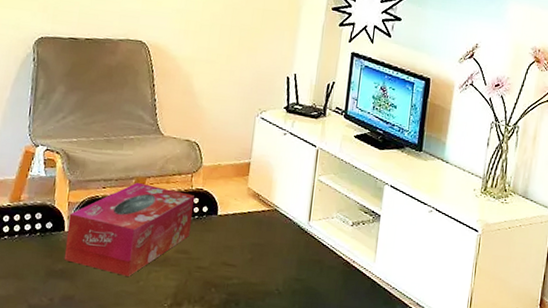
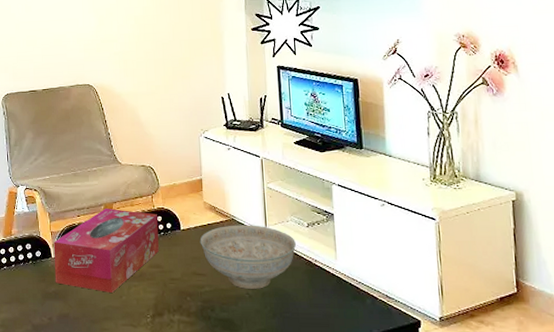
decorative bowl: none [236,215,337,286] -> present [200,225,296,289]

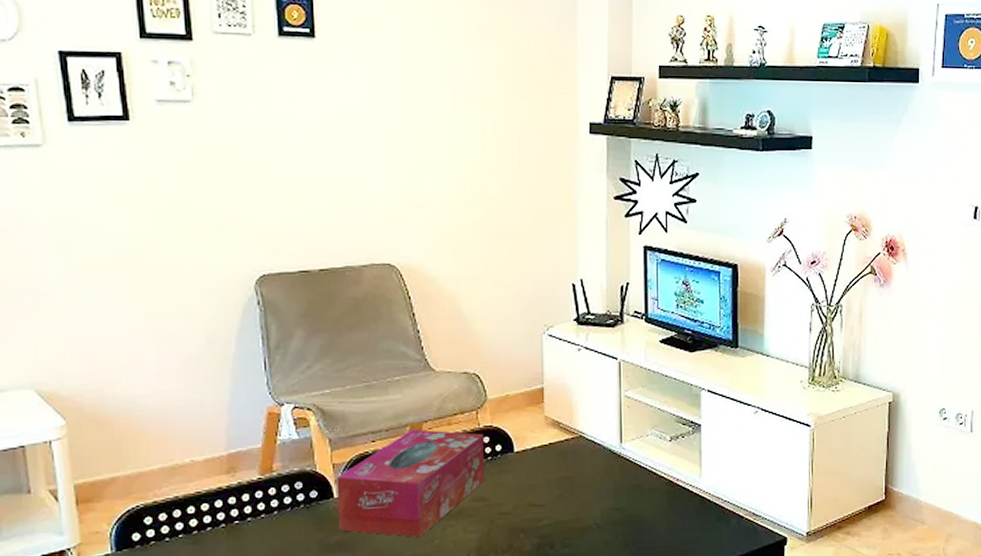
decorative bowl: present [200,225,296,289] -> none [538,441,655,519]

